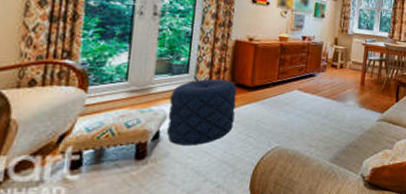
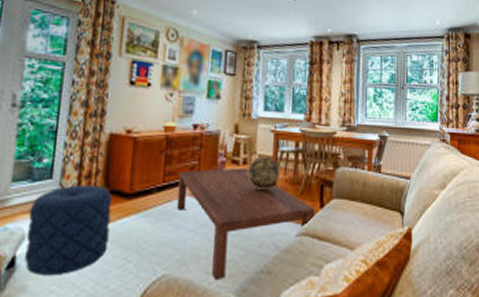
coffee table: none [287,70,392,151] -> present [176,167,315,280]
decorative sphere: none [342,62,368,88] -> present [247,155,280,191]

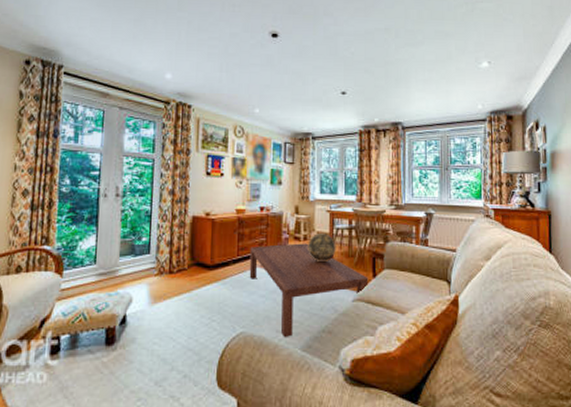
pouf: present [23,185,113,275] -> none [132,259,197,330]

